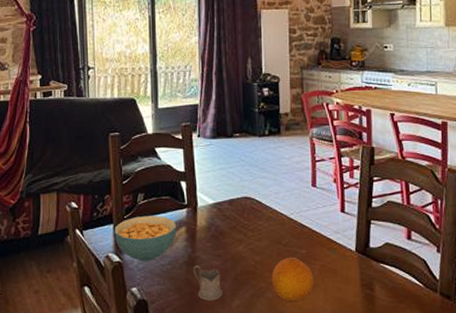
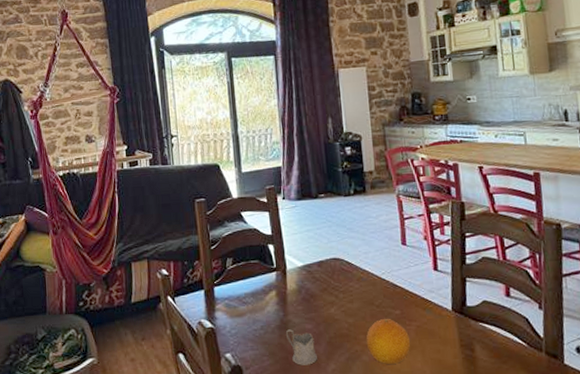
cereal bowl: present [114,215,177,261] -> none [205,279,267,327]

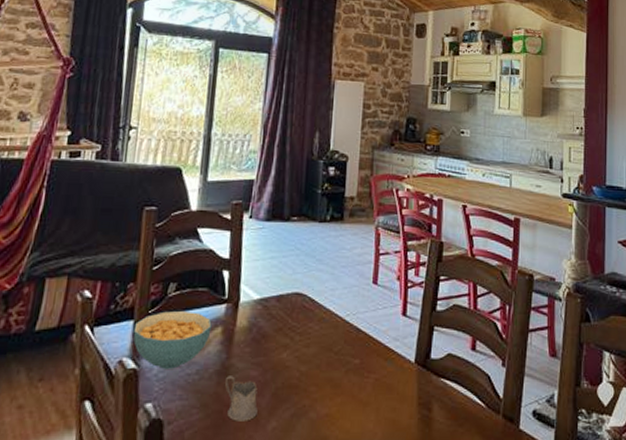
cereal bowl: none [205,279,267,327] -> present [133,310,212,369]
fruit: present [366,319,411,364] -> none [316,369,366,423]

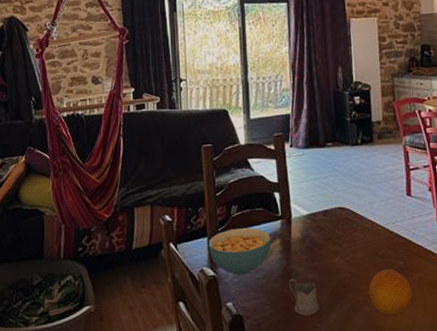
fruit: none [316,369,366,423] -> present [368,270,413,315]

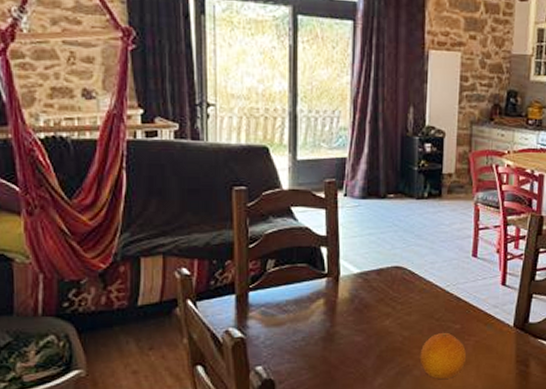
cereal bowl: present [208,227,271,275] -> none [236,284,314,337]
tea glass holder: present [289,279,319,315] -> none [331,341,364,380]

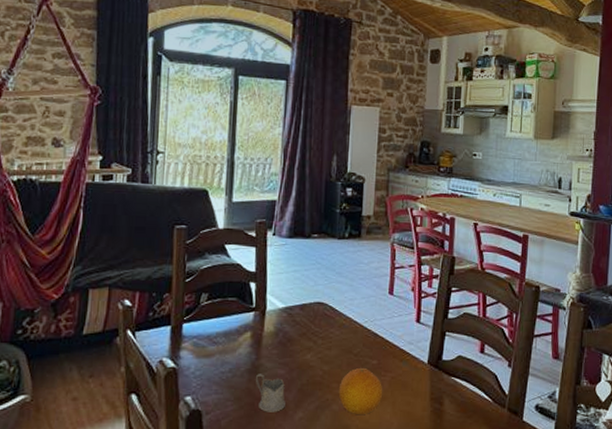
tea glass holder: none [331,341,364,380] -> present [256,374,285,412]

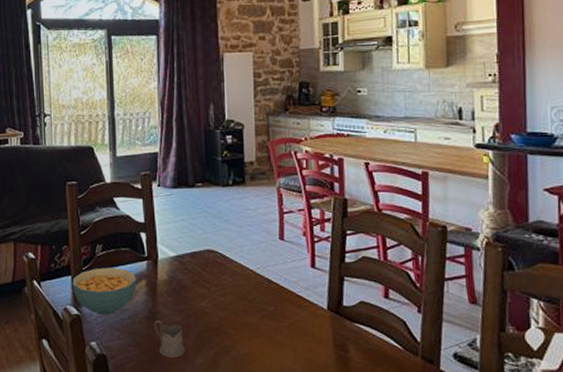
cereal bowl: none [171,317,242,368] -> present [72,267,137,315]
fruit: present [338,368,383,414] -> none [236,315,283,361]

